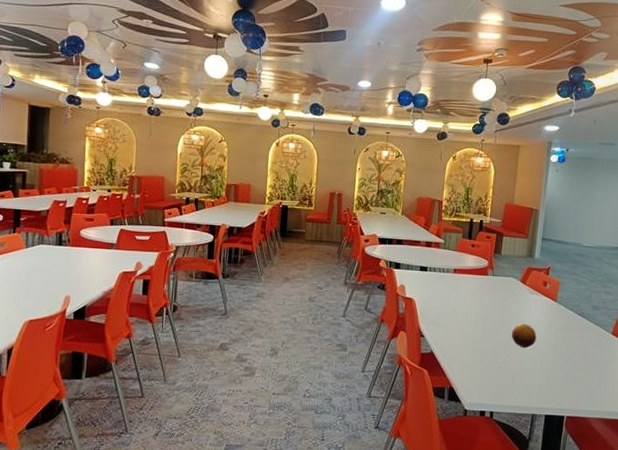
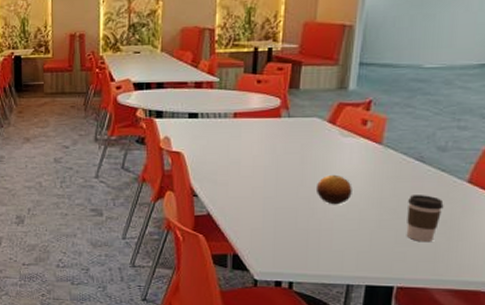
coffee cup: none [572,342,597,381] -> present [406,195,444,243]

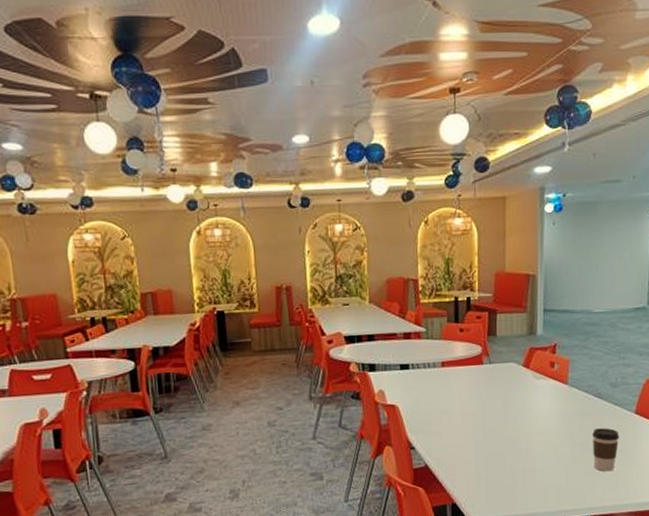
fruit: present [317,176,352,205] -> none [519,416,548,445]

